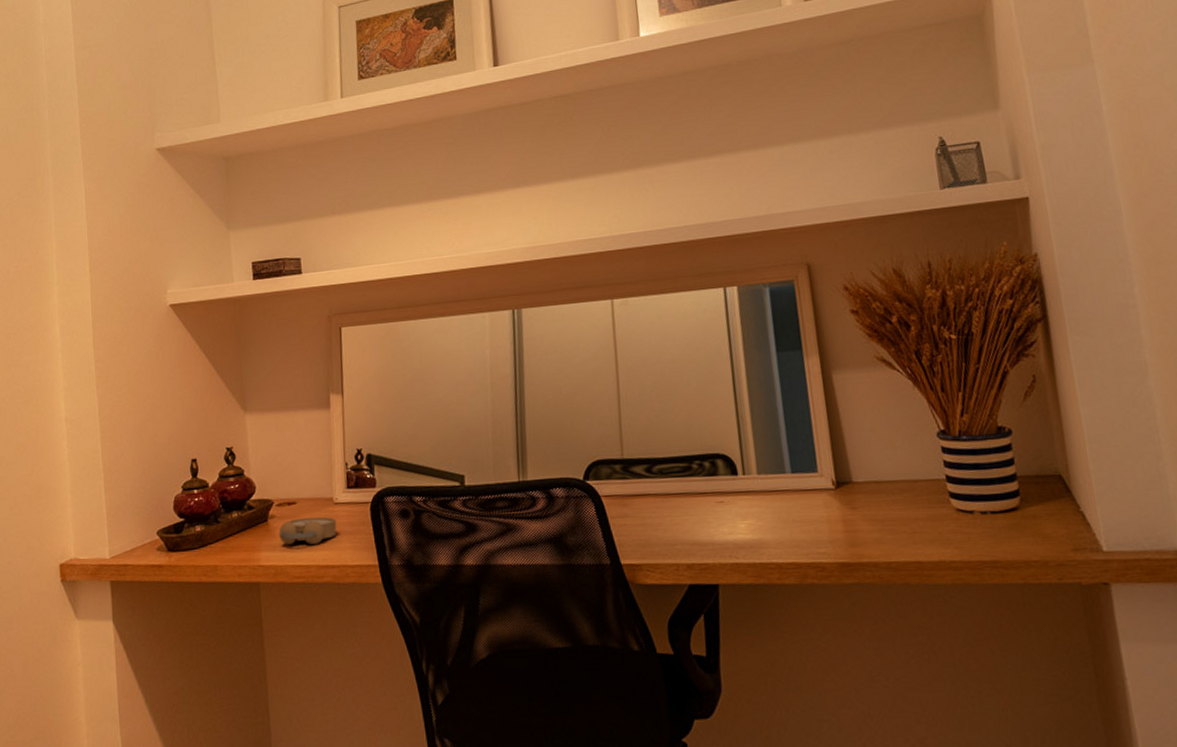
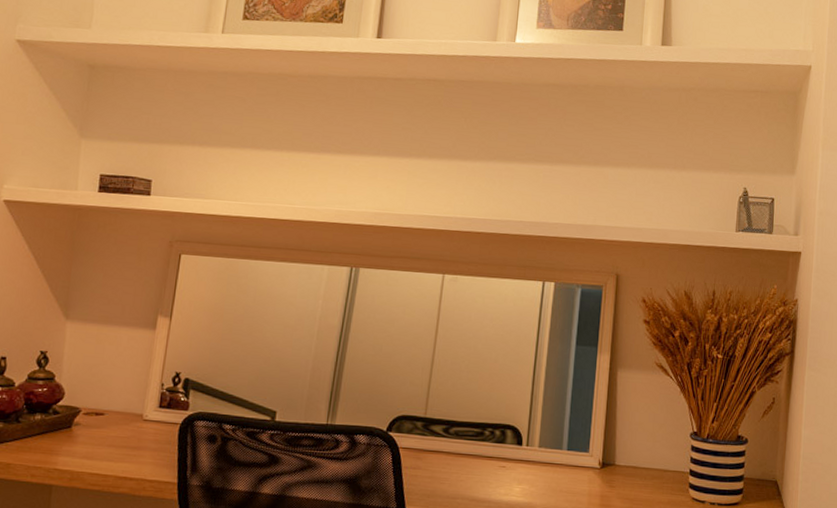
alarm clock: present [279,516,337,545] -> none [81,429,143,457]

